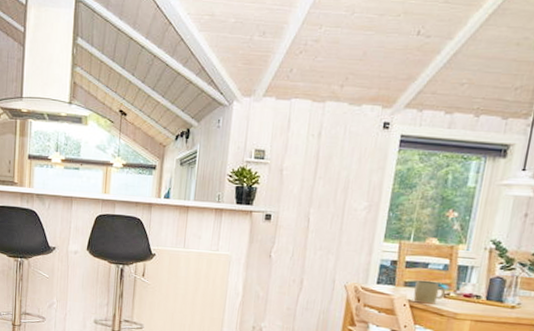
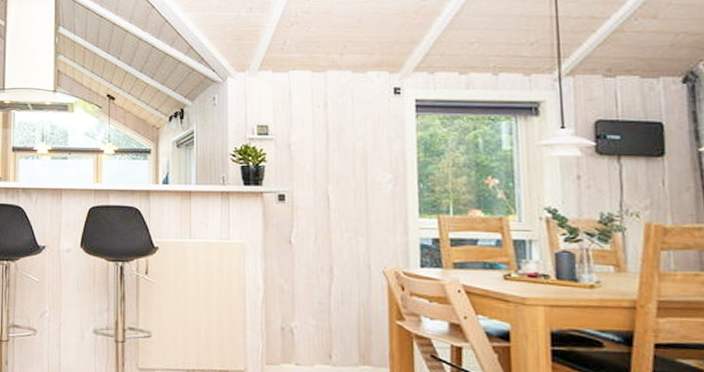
mug: present [413,280,446,304] -> none [467,260,506,288]

